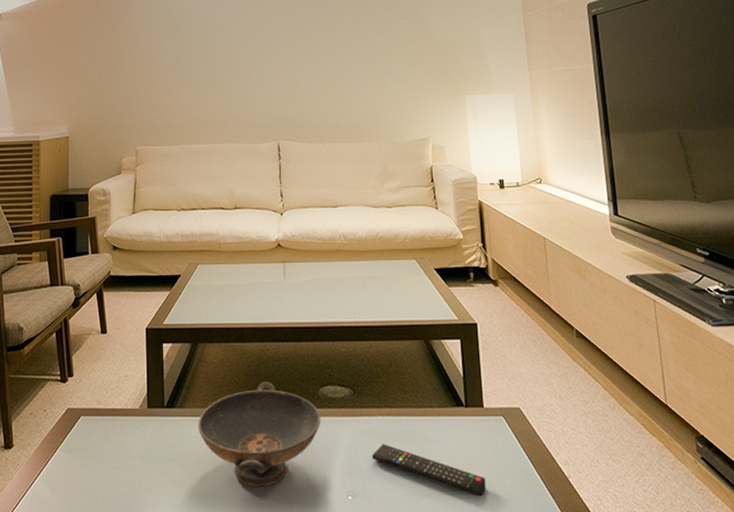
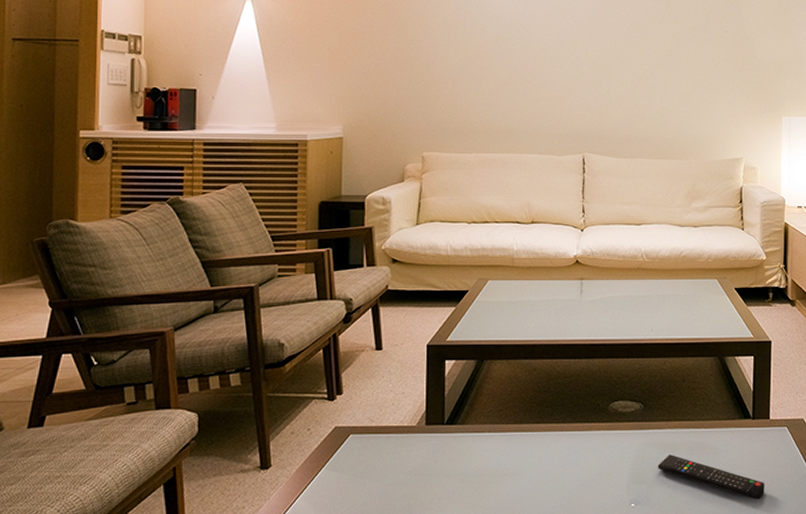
decorative bowl: present [198,382,321,487] -> none [480,398,609,499]

